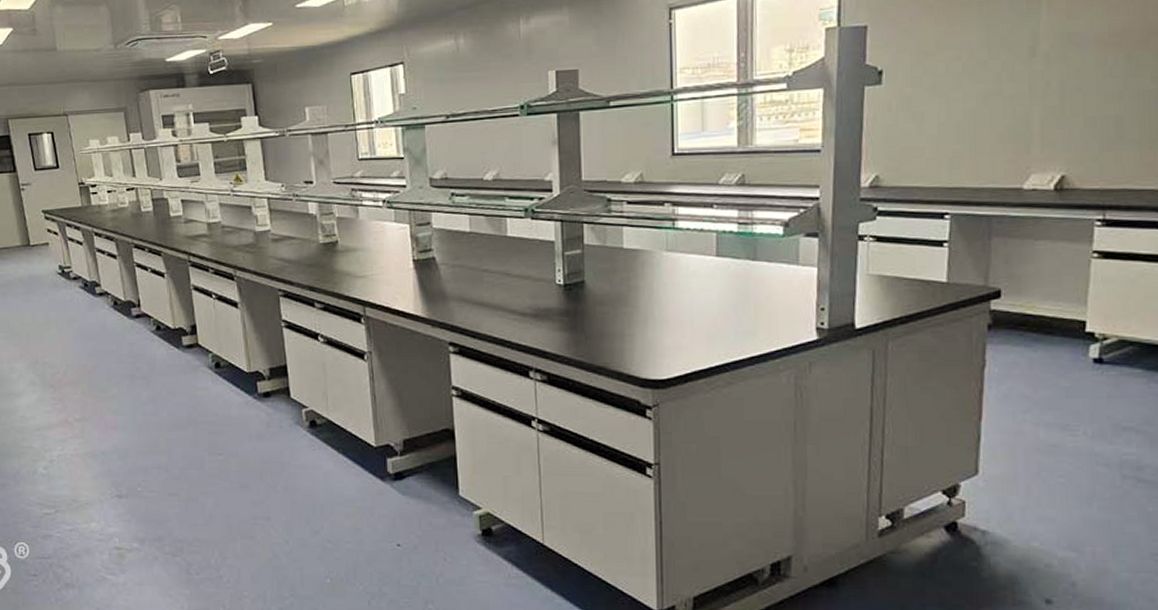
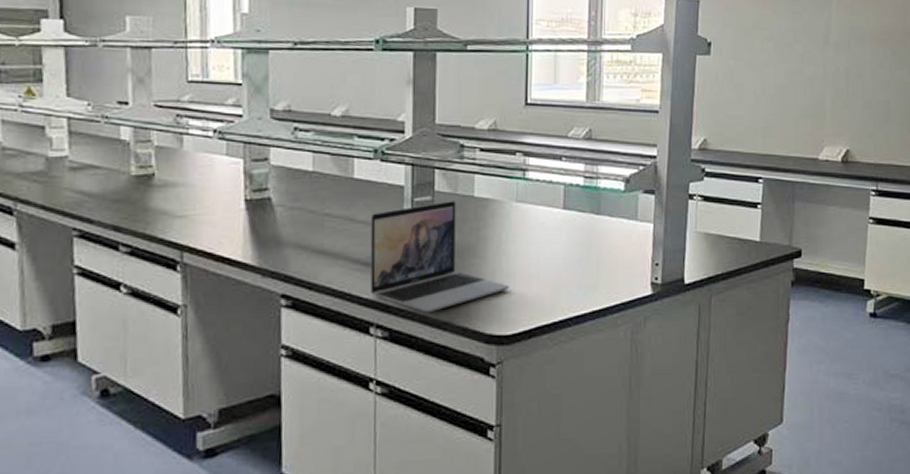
laptop: none [524,253,662,358] -> present [370,201,509,313]

